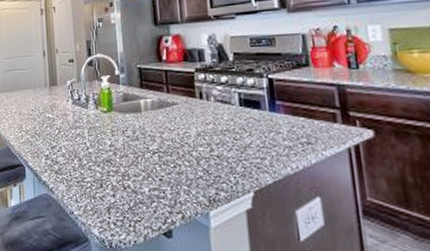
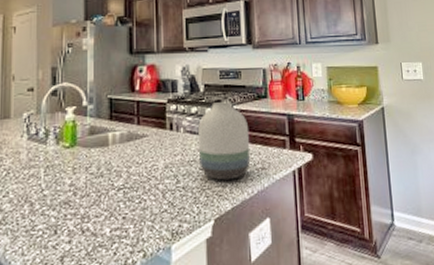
vase: none [229,71,292,153] -> present [198,102,251,181]

